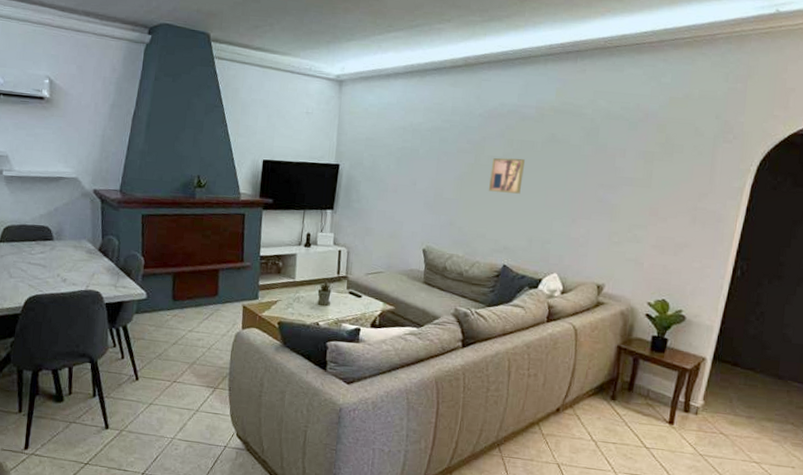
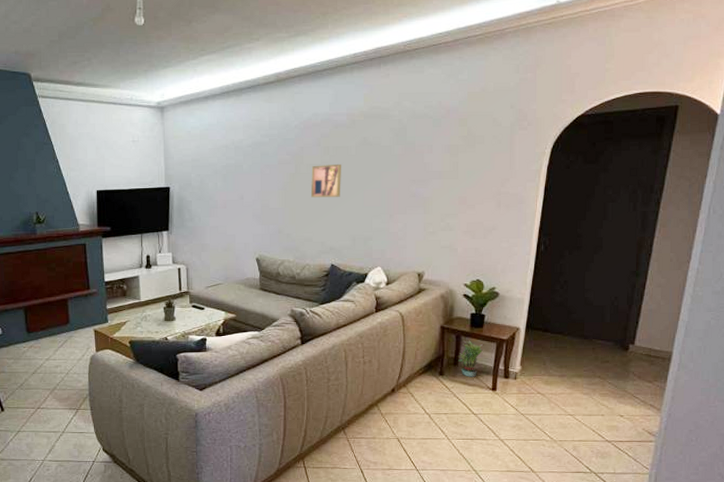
potted plant: none [634,365,664,407] -> present [458,340,484,377]

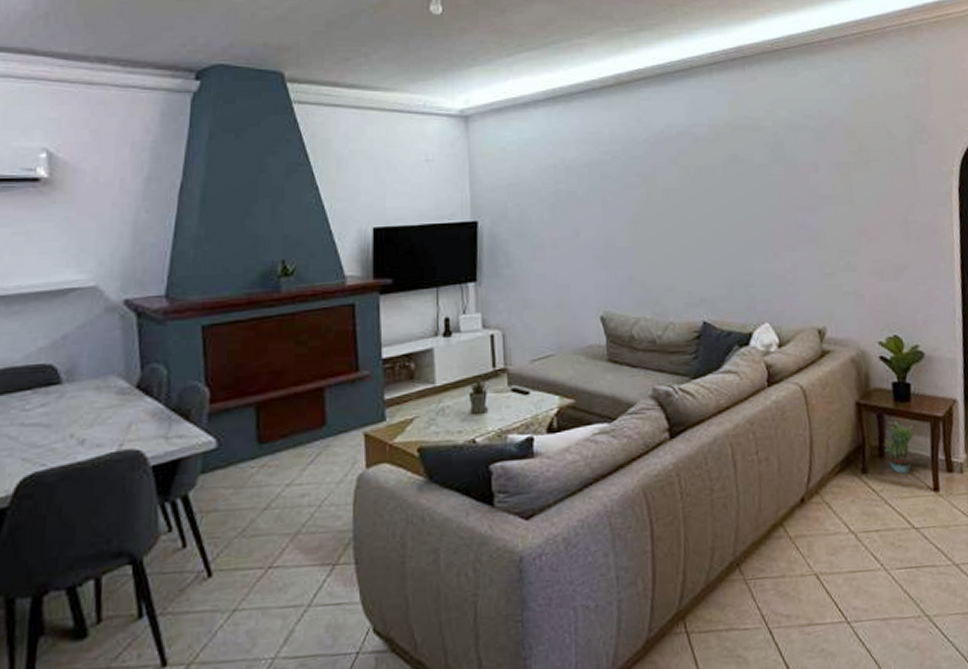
wall art: present [311,163,341,198] -> none [668,187,708,232]

